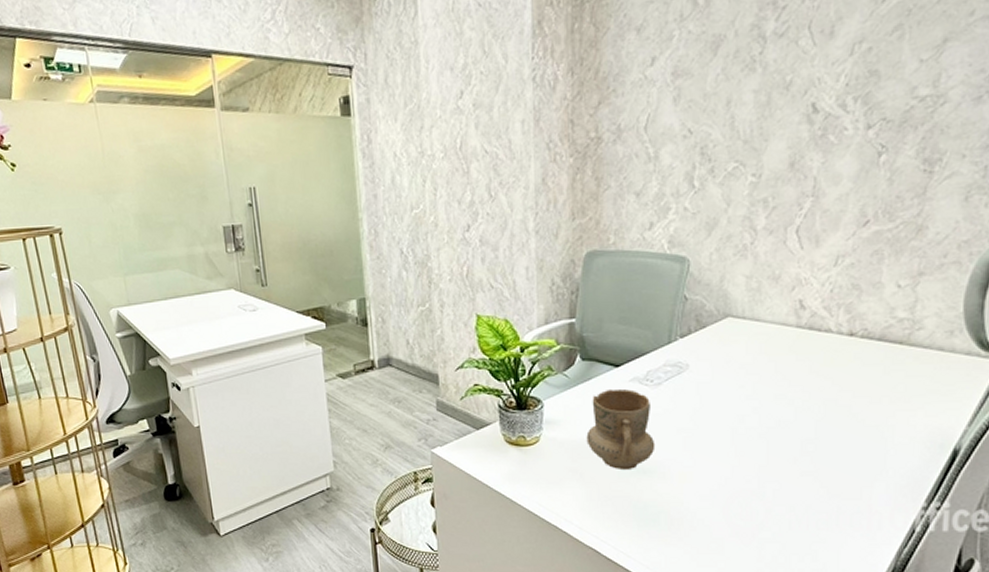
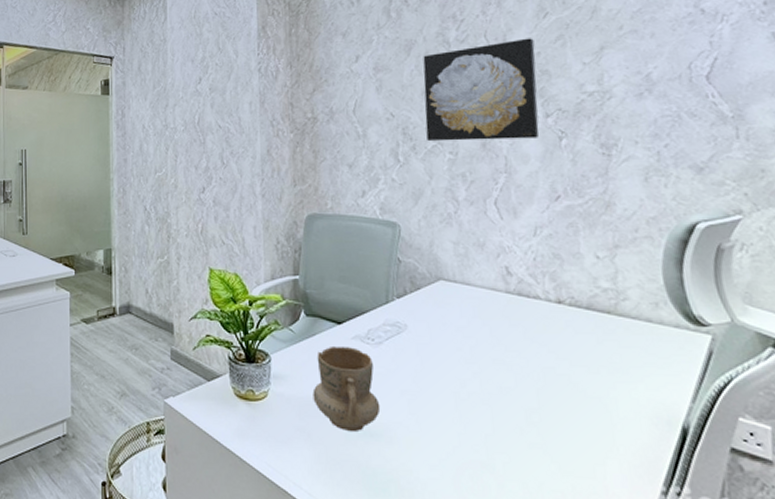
wall art: none [728,29,867,163] -> present [423,38,539,142]

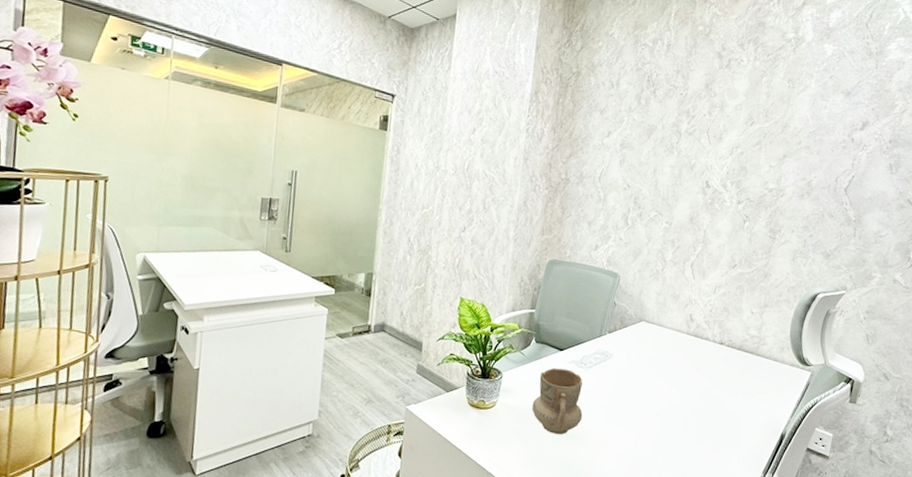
wall art: present [423,38,539,142] -> none [651,139,741,219]

